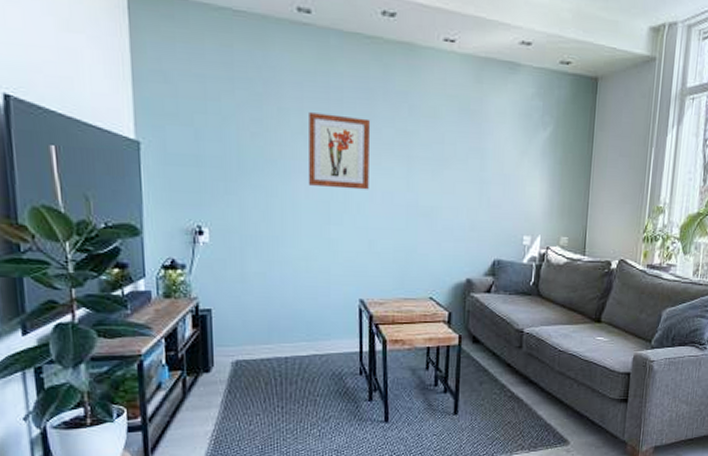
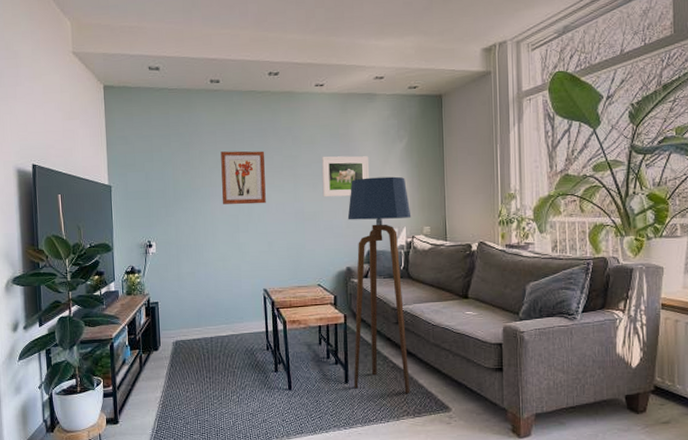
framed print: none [443,136,505,192] -> present [321,156,370,198]
floor lamp: none [464,170,548,426] -> present [347,176,412,394]

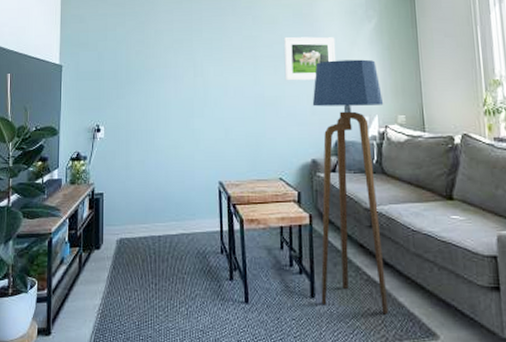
wall art: present [221,151,266,205] -> none [176,30,224,88]

